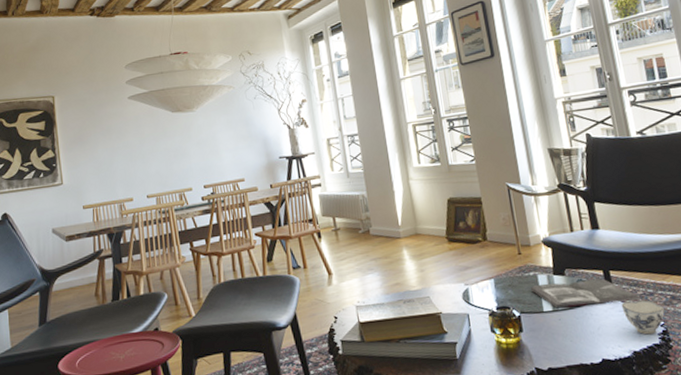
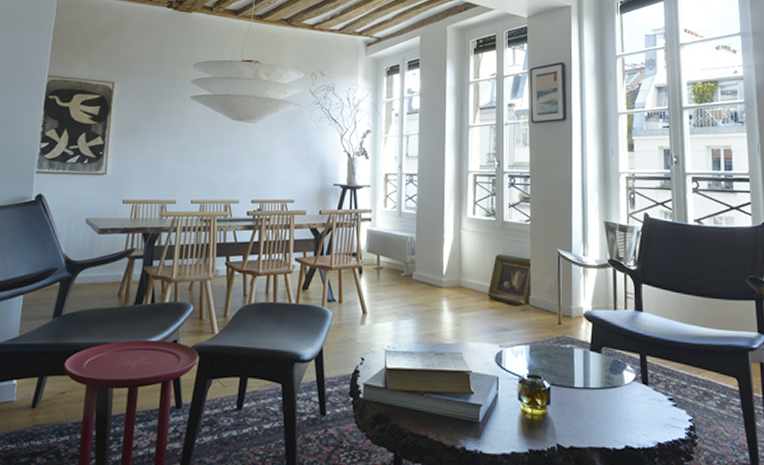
magazine: present [531,278,641,308] -> none [565,358,673,390]
teacup: present [621,300,665,335] -> none [653,390,695,428]

